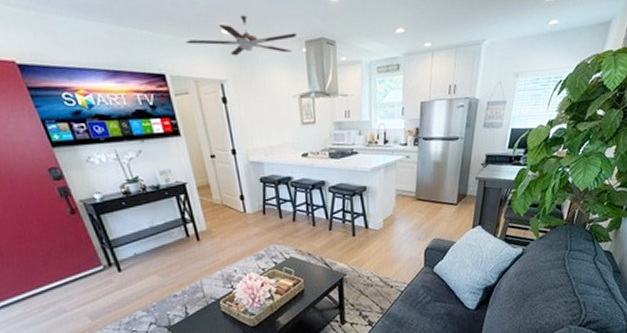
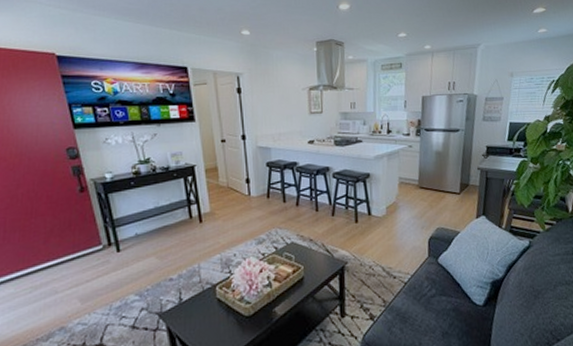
ceiling fan: present [186,15,298,56] -> none [209,20,310,53]

